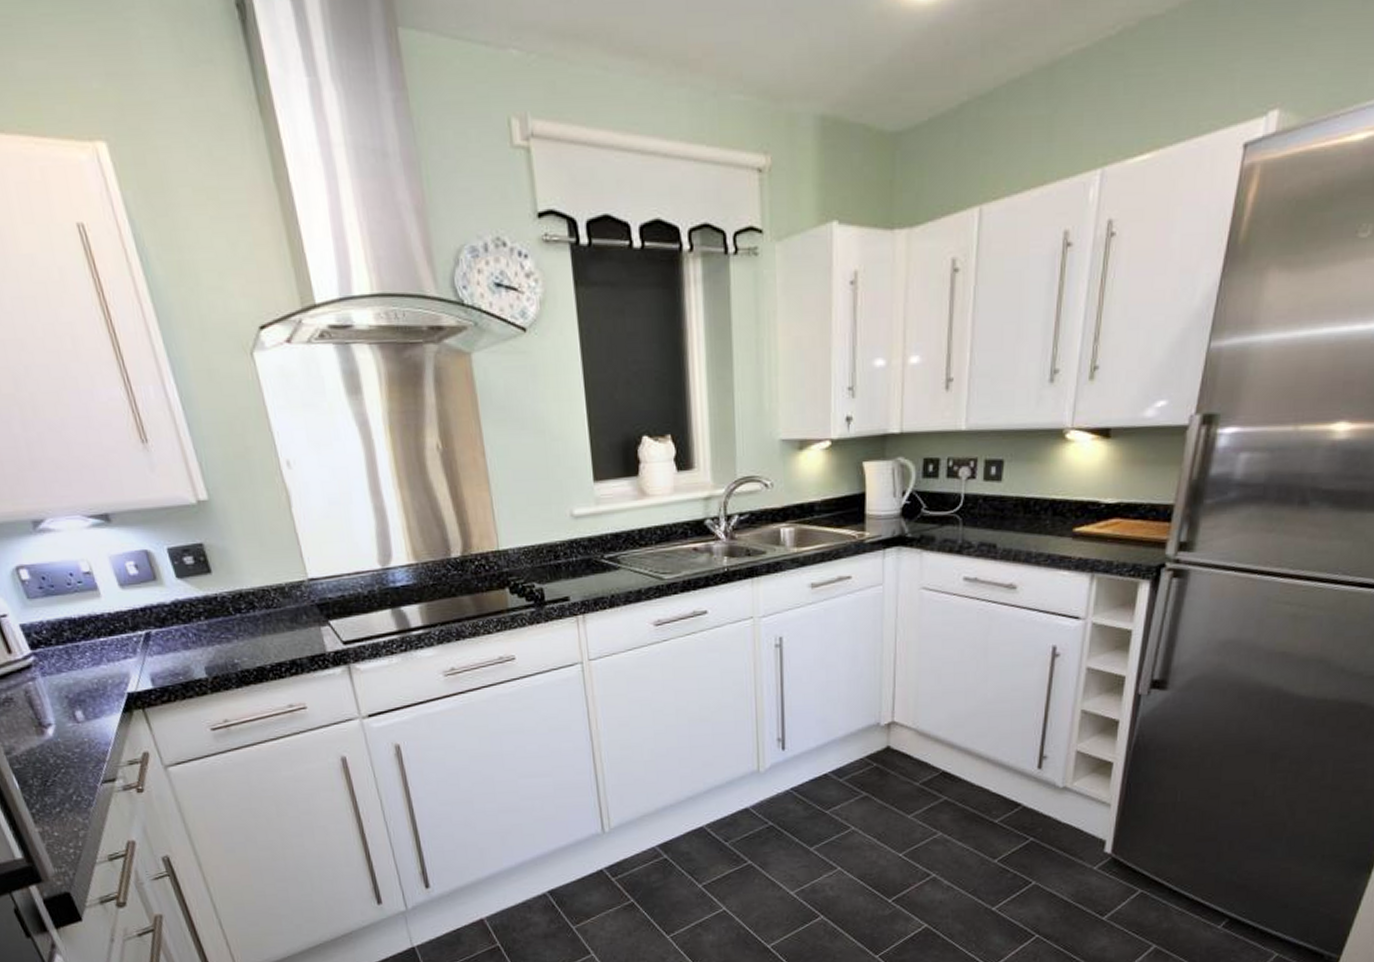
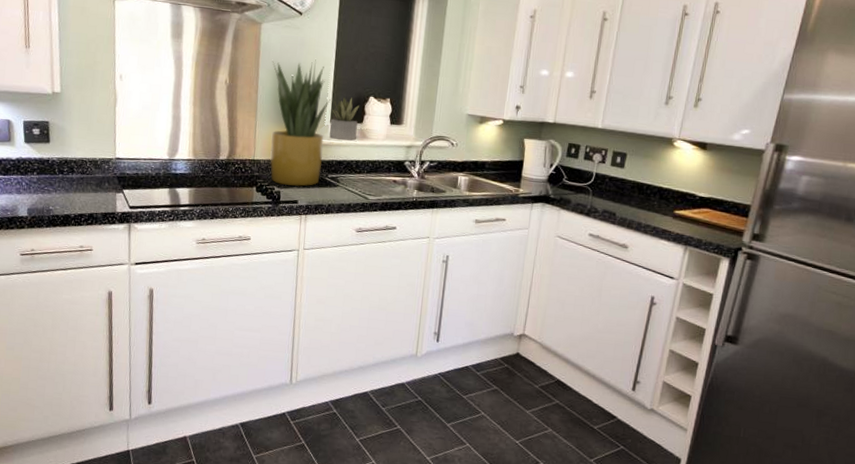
planter: none [496,394,594,579] -> present [270,59,331,187]
succulent plant: none [593,441,633,505] -> present [329,96,359,141]

